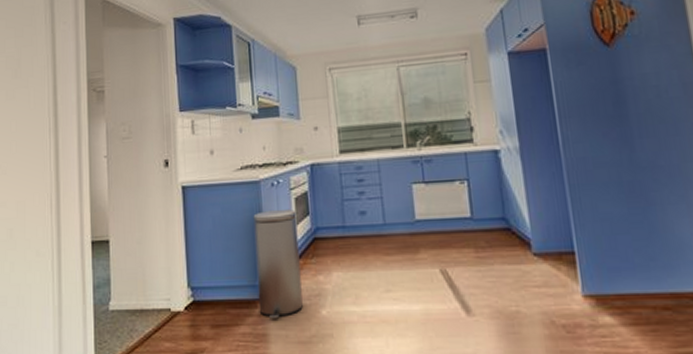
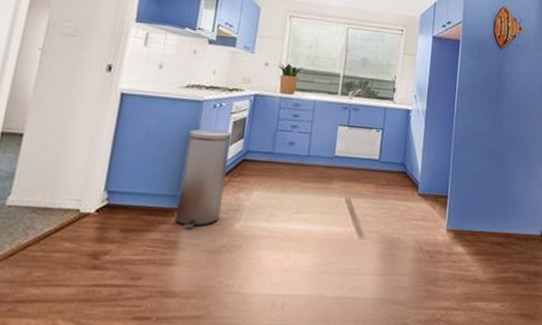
potted plant: none [328,122,359,158] -> present [277,62,305,95]

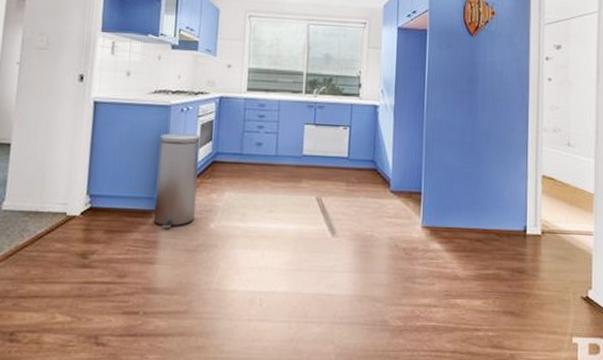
potted plant: present [277,62,305,95] -> none [240,63,268,95]

